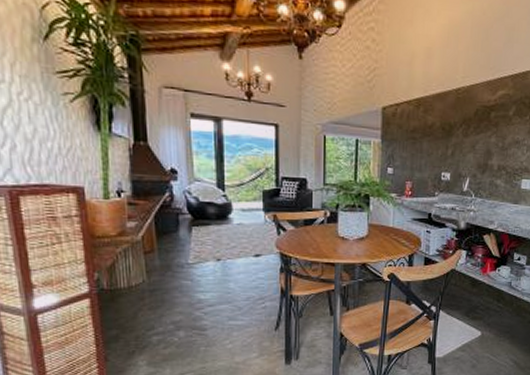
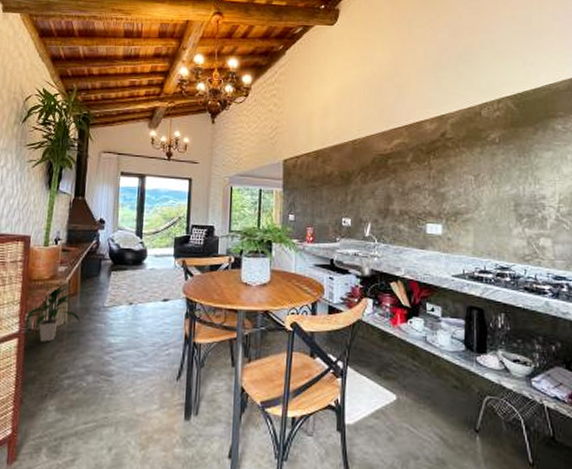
indoor plant: none [93,241,164,301] -> present [23,284,81,342]

